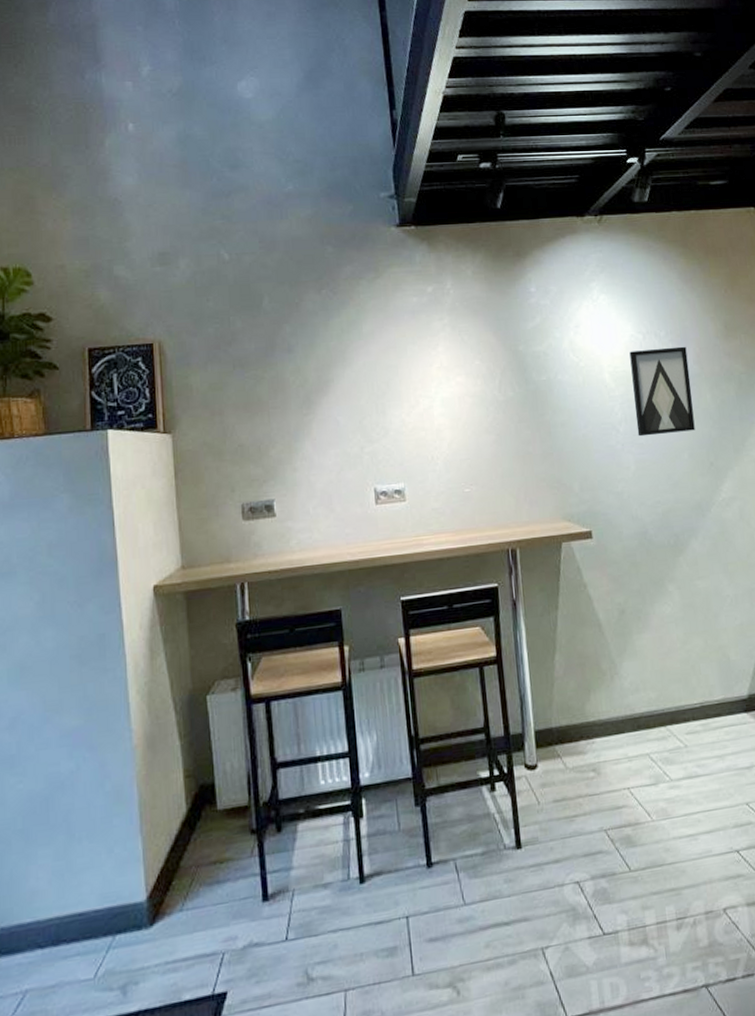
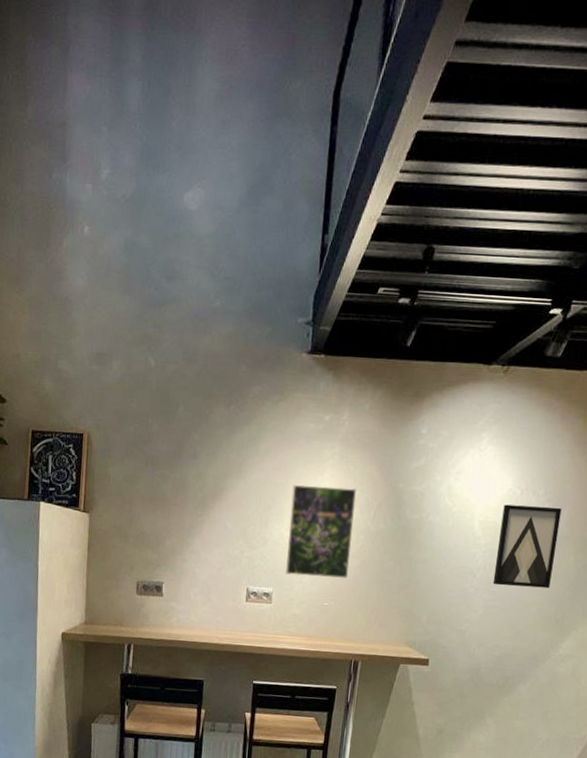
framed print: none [406,357,486,465] -> present [285,485,356,578]

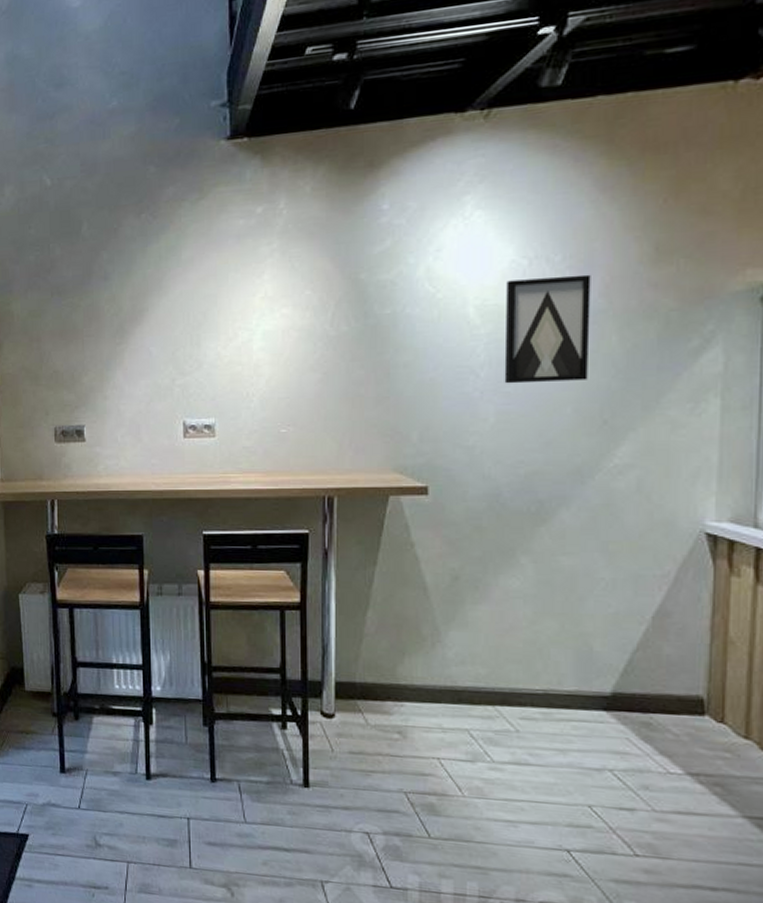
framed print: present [285,485,356,578] -> none [226,287,308,400]

